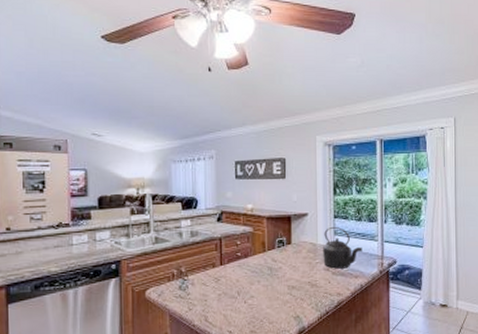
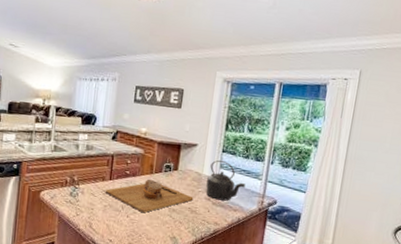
cutting board: none [217,257,312,296] -> present [105,179,194,213]

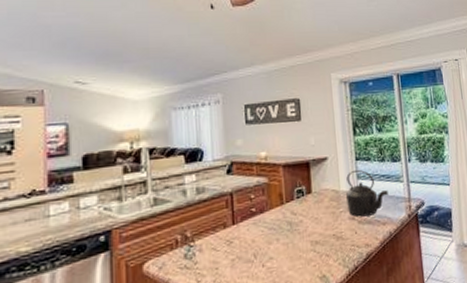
cutting board: present [105,179,194,213] -> none [229,211,336,256]

